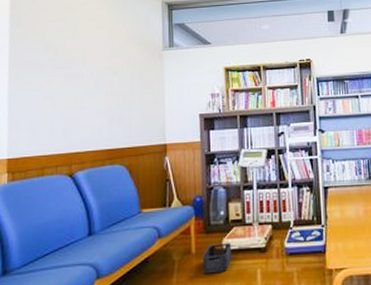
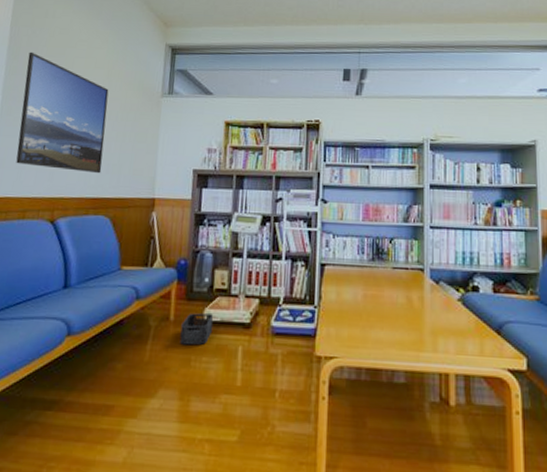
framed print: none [29,18,113,127] -> present [16,52,109,174]

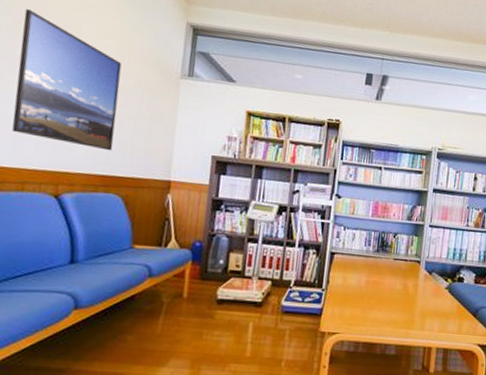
storage bin: present [179,313,214,345] -> none [192,291,227,321]

